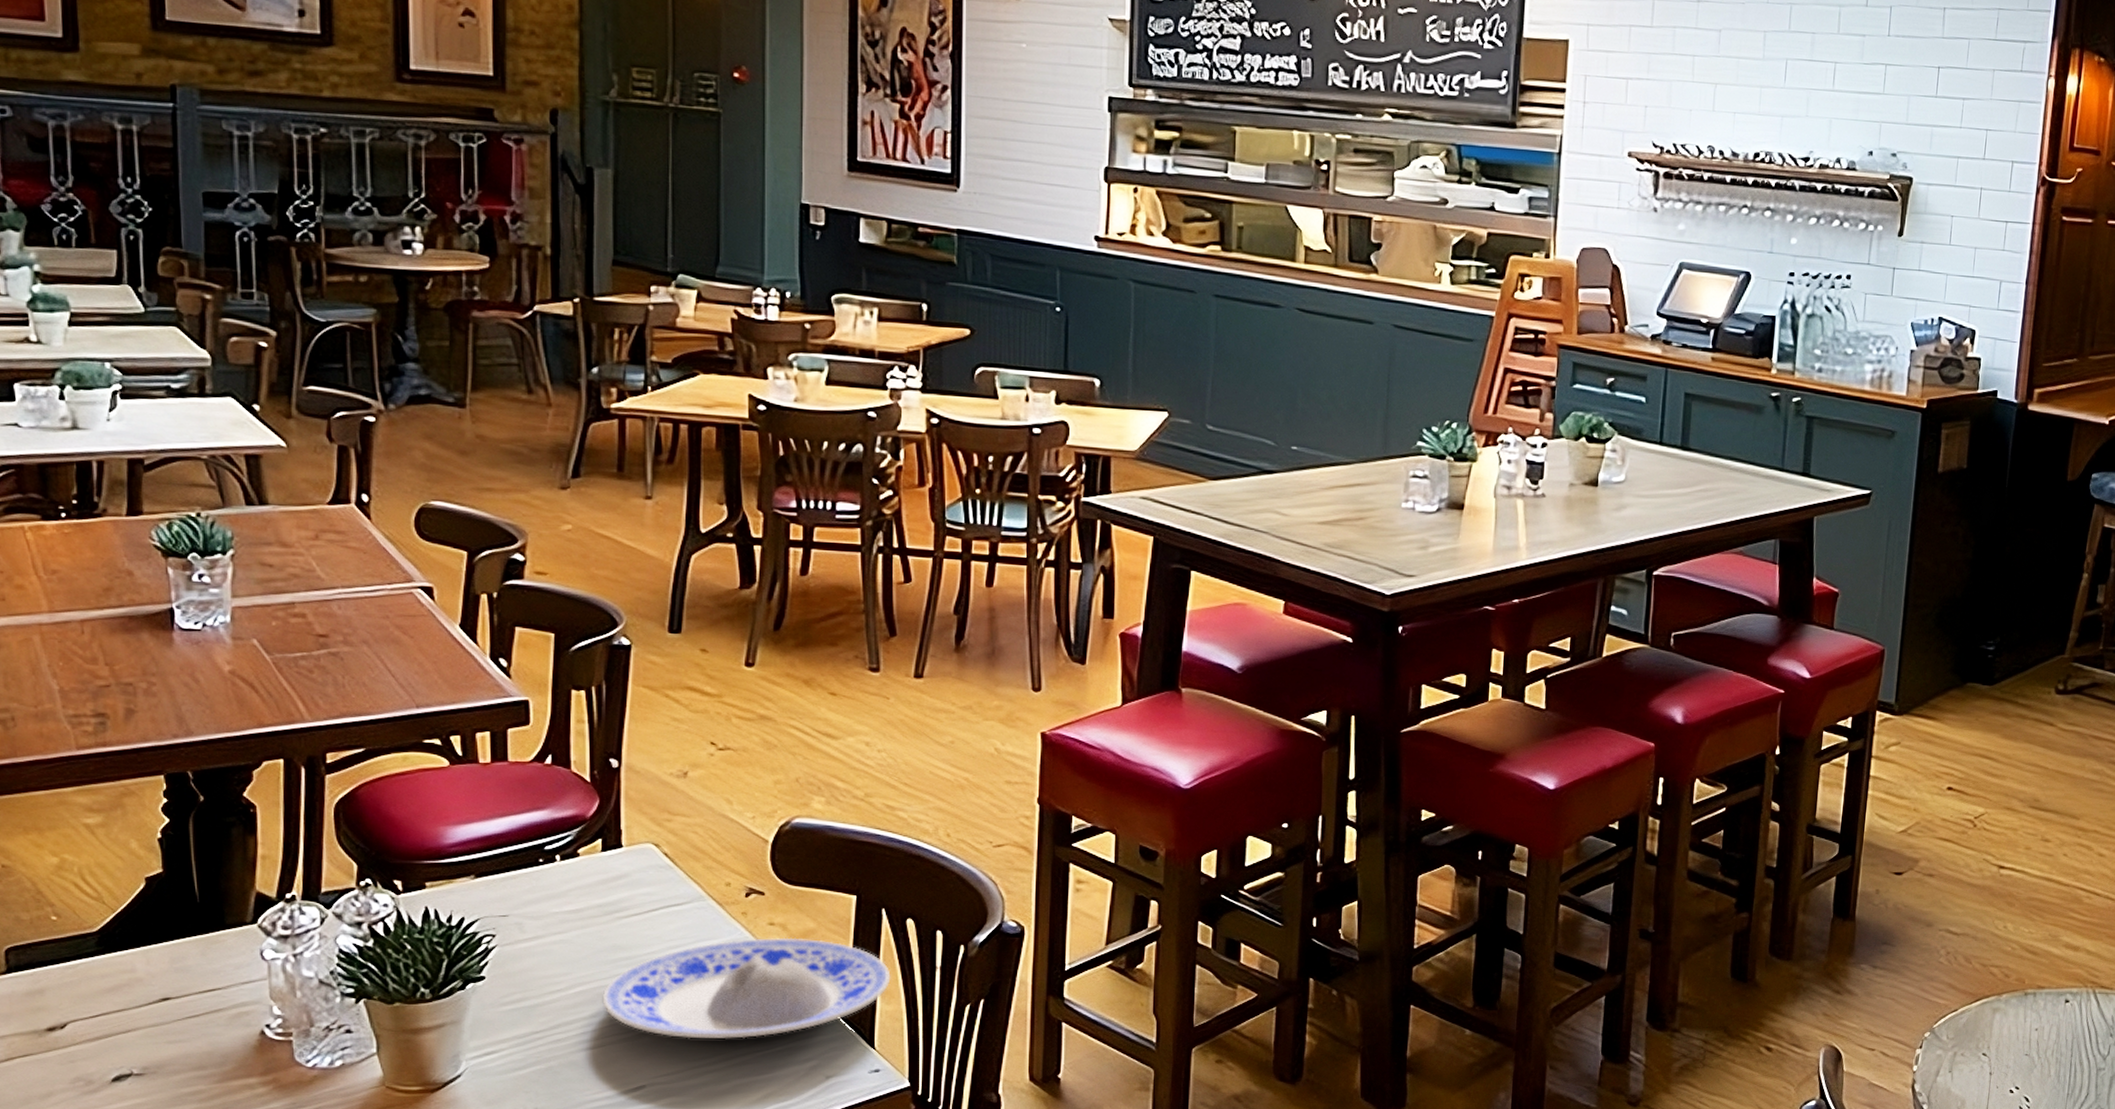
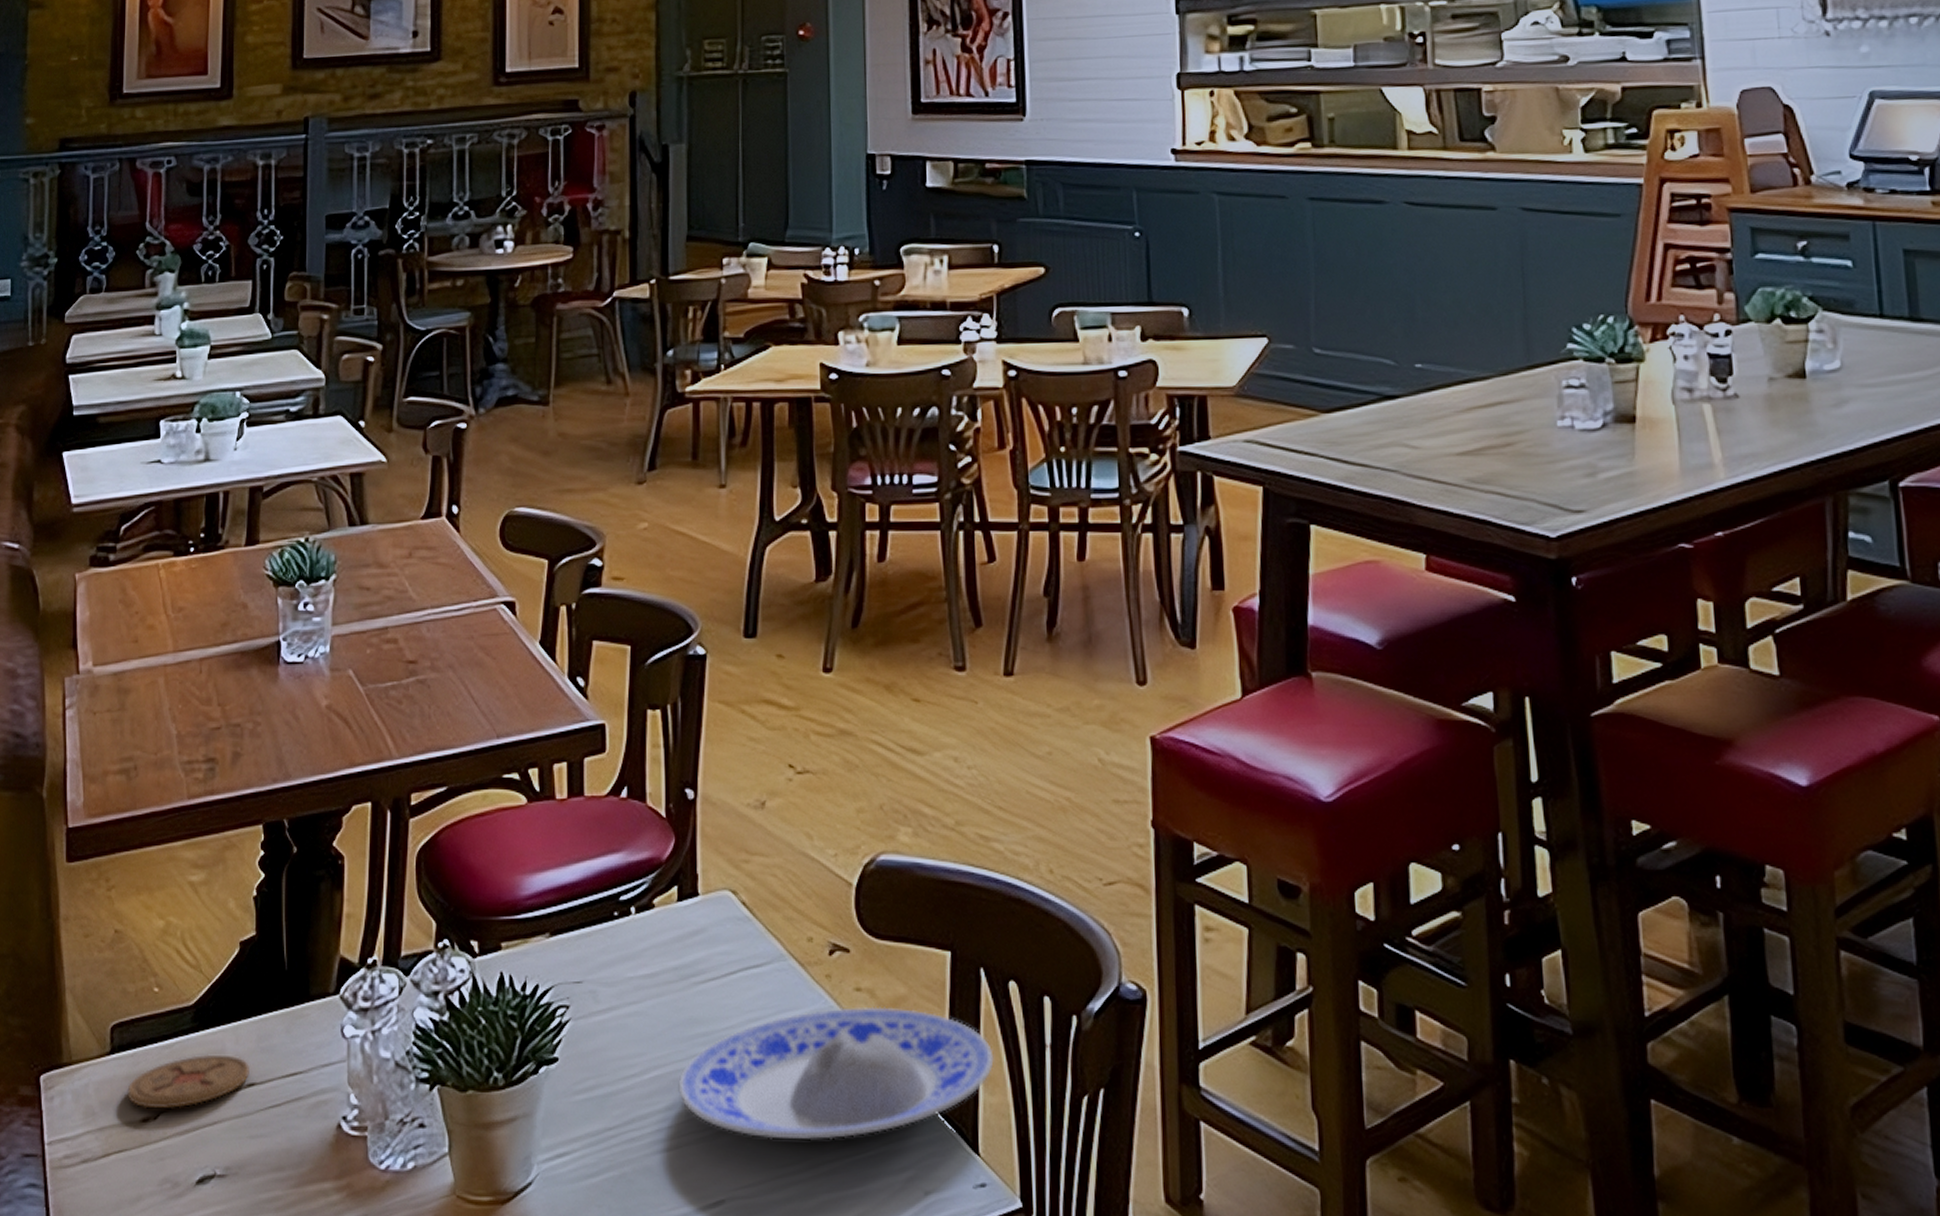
coaster: none [28,973,164,1020] -> present [127,1054,249,1109]

